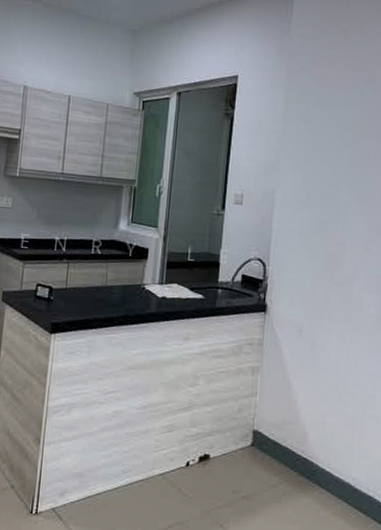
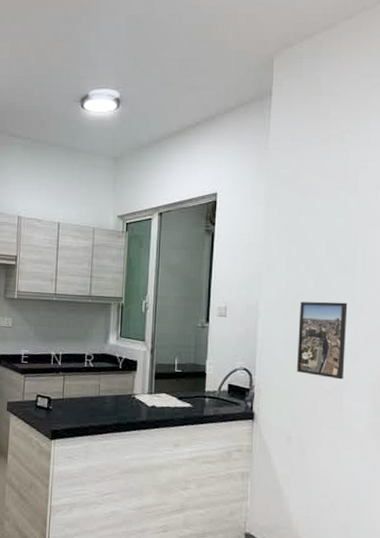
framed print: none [310,192,361,272] -> present [297,301,348,380]

